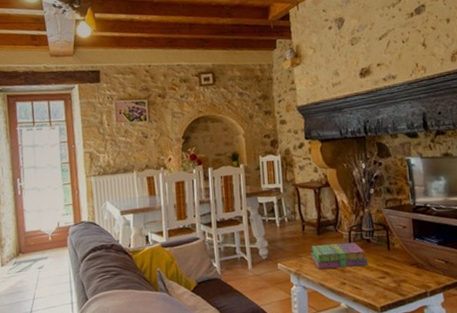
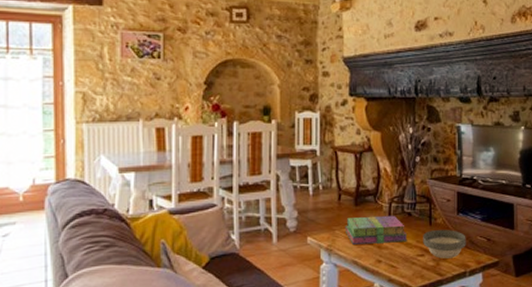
bowl: none [382,253,425,280] -> present [423,229,466,259]

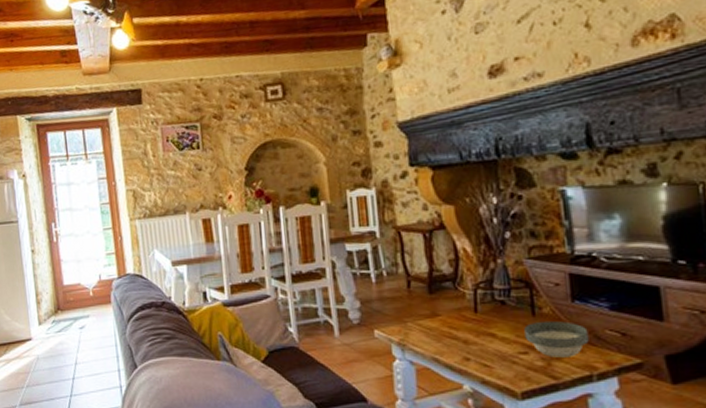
books: present [345,215,408,245] -> none [418,304,504,339]

